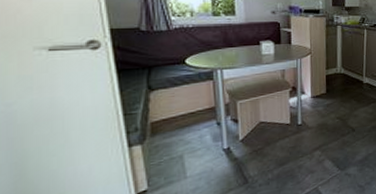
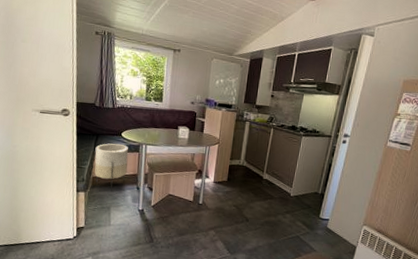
planter: none [149,73,201,136] -> present [94,143,129,192]

